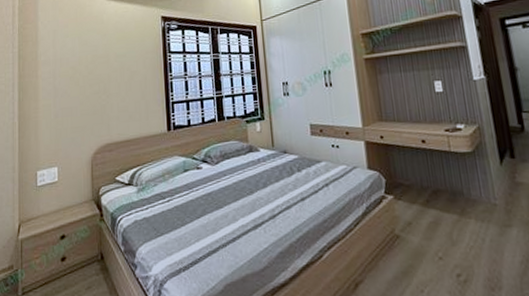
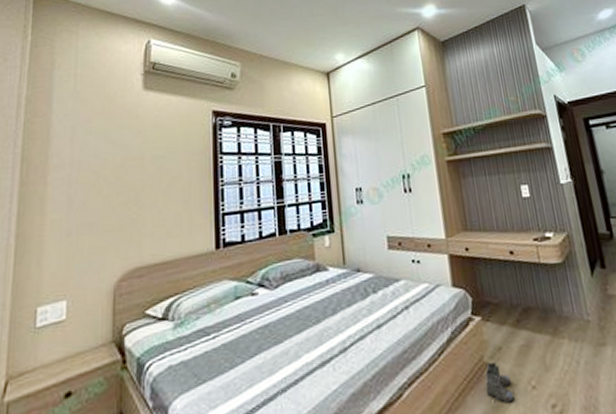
boots: none [396,234,422,270] -> present [485,361,515,403]

